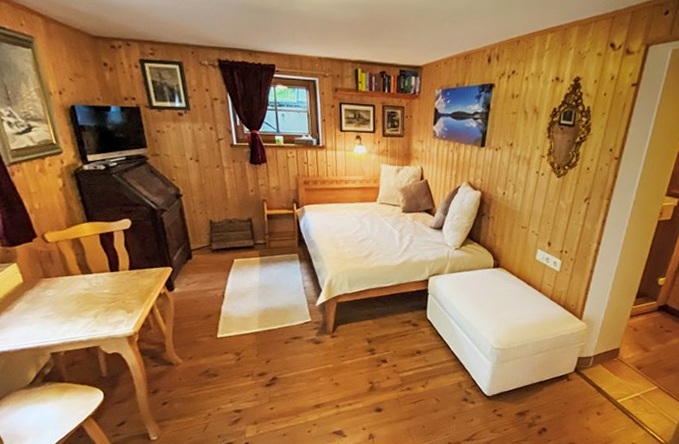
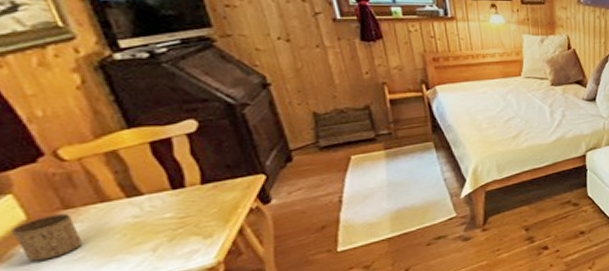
cup: none [13,280,53,314] -> present [10,213,82,262]

